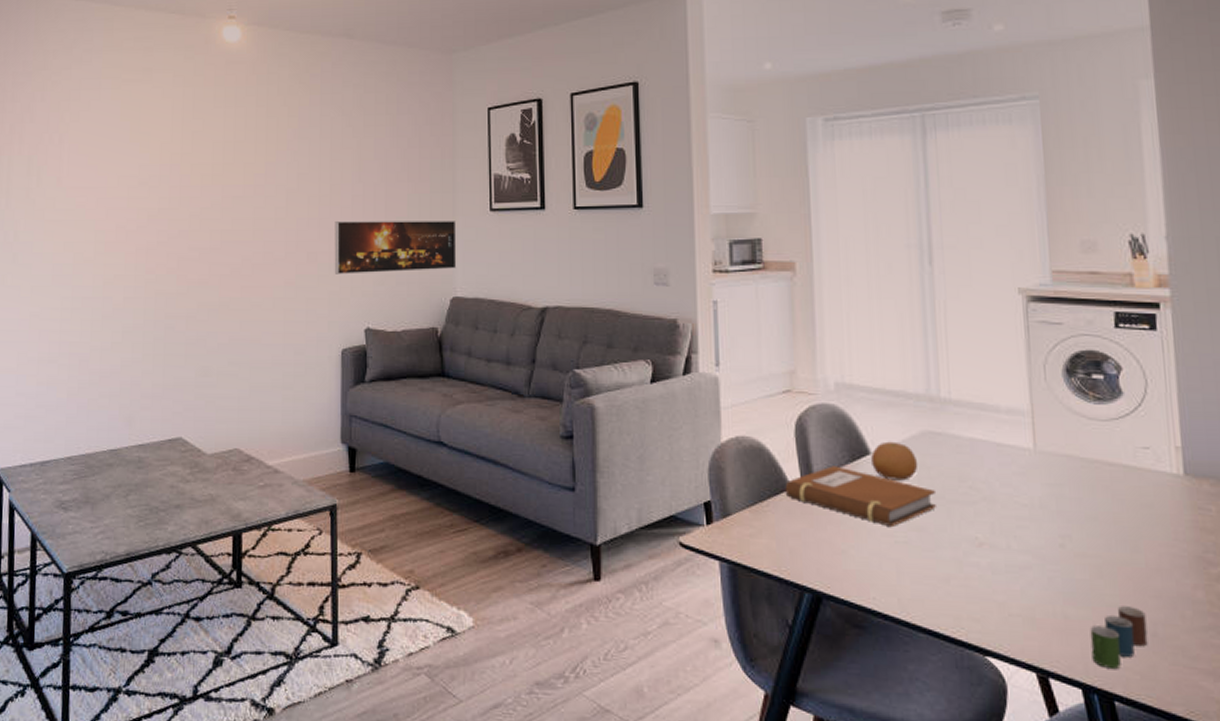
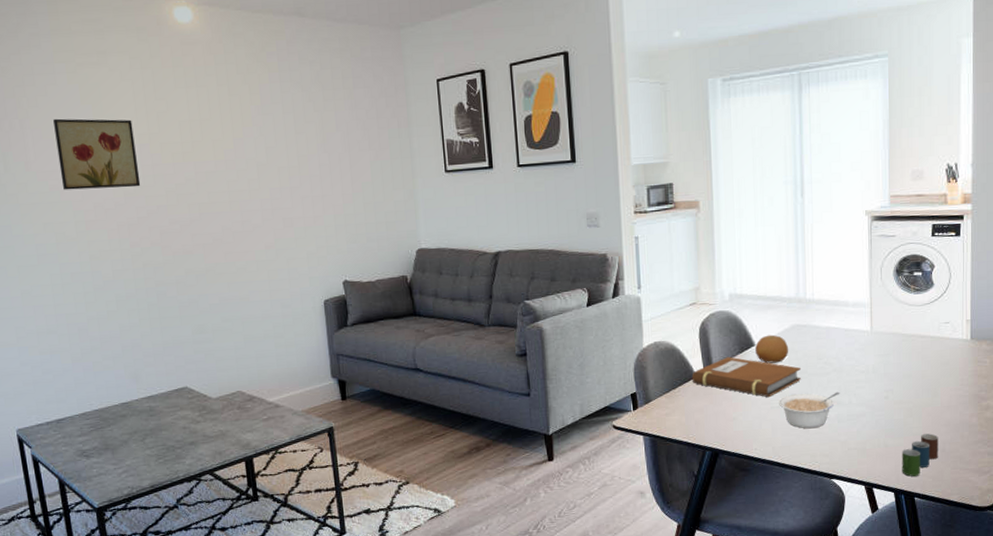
wall art: none [89,134,167,209] -> present [53,118,141,190]
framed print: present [334,221,457,274] -> none [305,183,420,236]
legume: none [905,526,994,579] -> present [779,391,840,429]

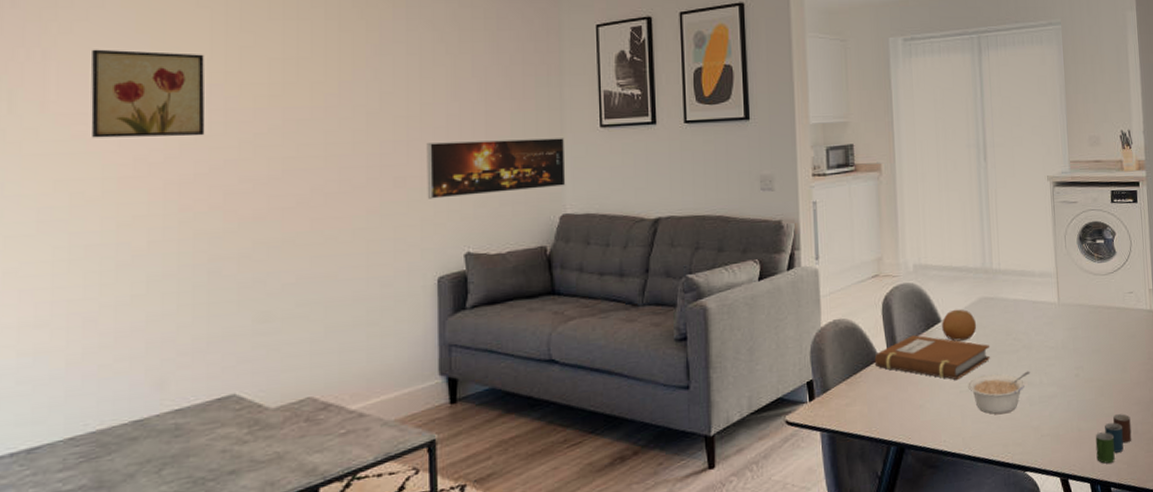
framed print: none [305,183,420,236] -> present [426,138,566,199]

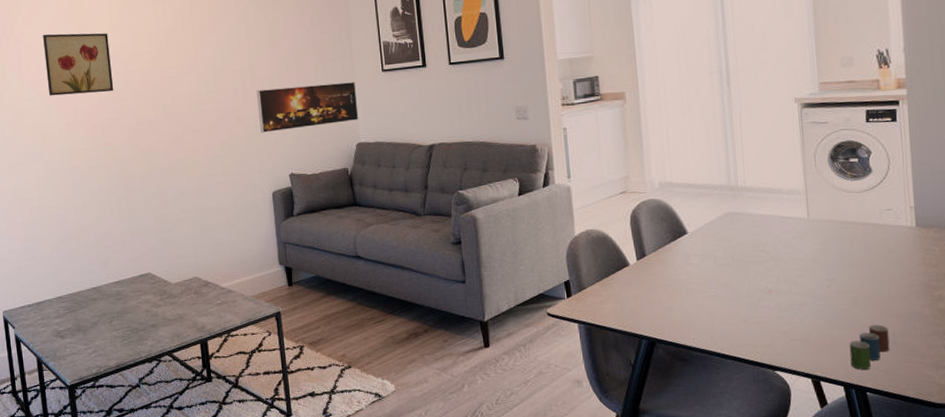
notebook: present [874,335,990,380] -> none [624,245,737,285]
fruit: present [942,309,977,342] -> none [688,222,723,252]
legume: present [968,371,1031,415] -> none [715,280,779,318]

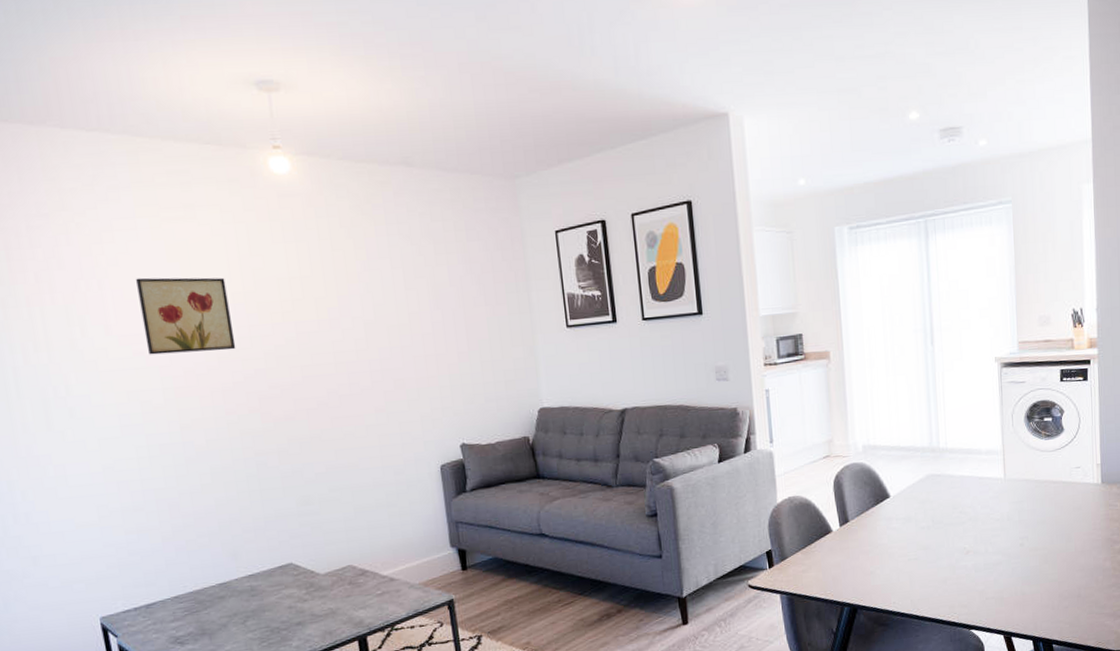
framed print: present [256,82,359,133] -> none [417,339,541,398]
cup: present [849,325,890,370] -> none [1038,579,1075,624]

